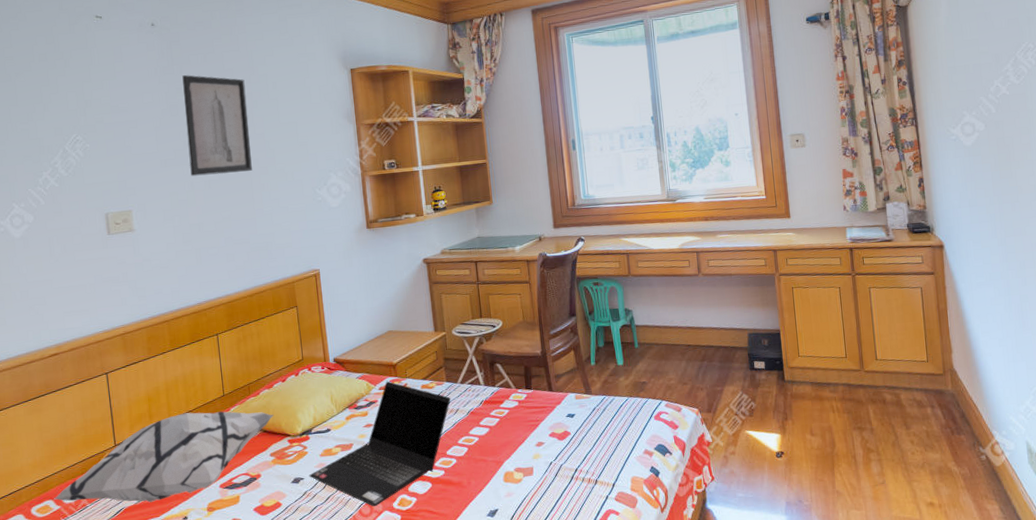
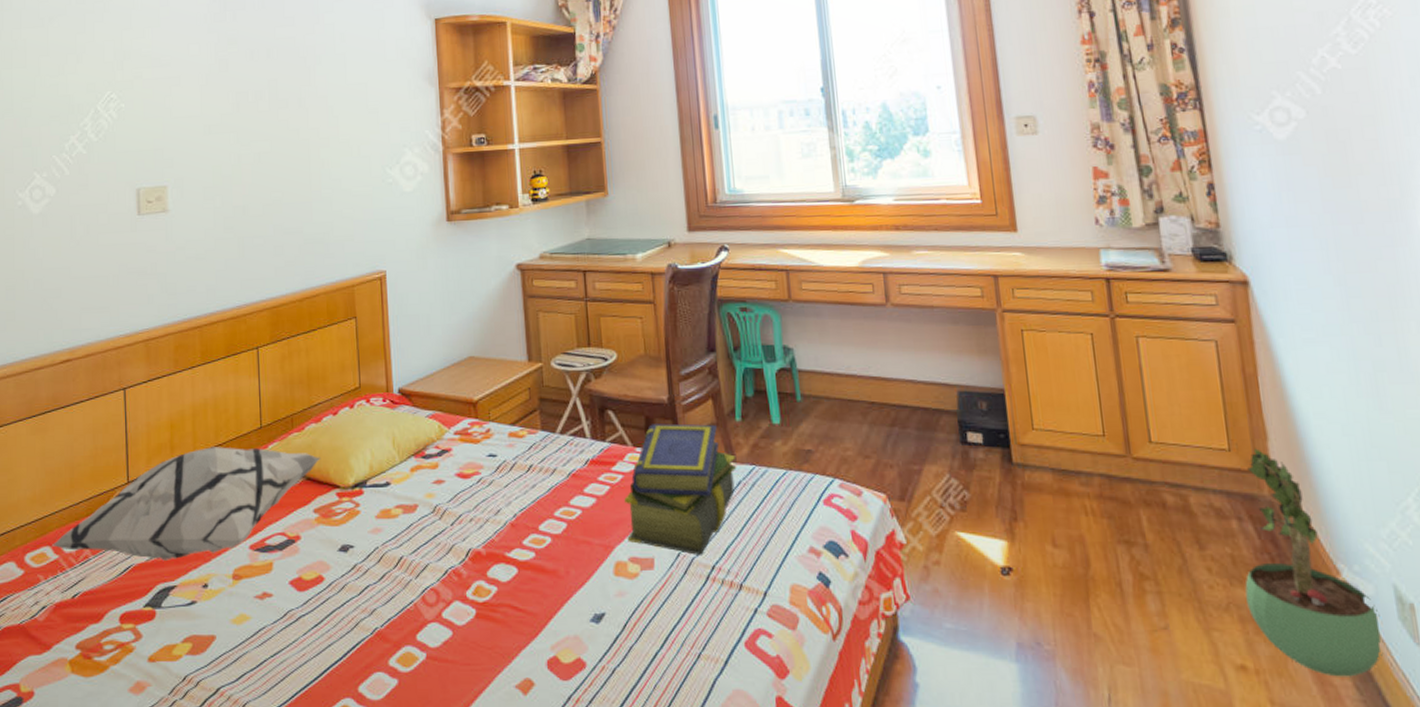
wall art: present [182,75,252,177] -> none [235,23,311,147]
laptop computer: present [308,381,451,507] -> none [360,423,547,594]
stack of books: none [510,369,593,463] -> present [624,423,737,555]
potted plant: none [934,359,1019,504] -> present [1245,448,1384,677]

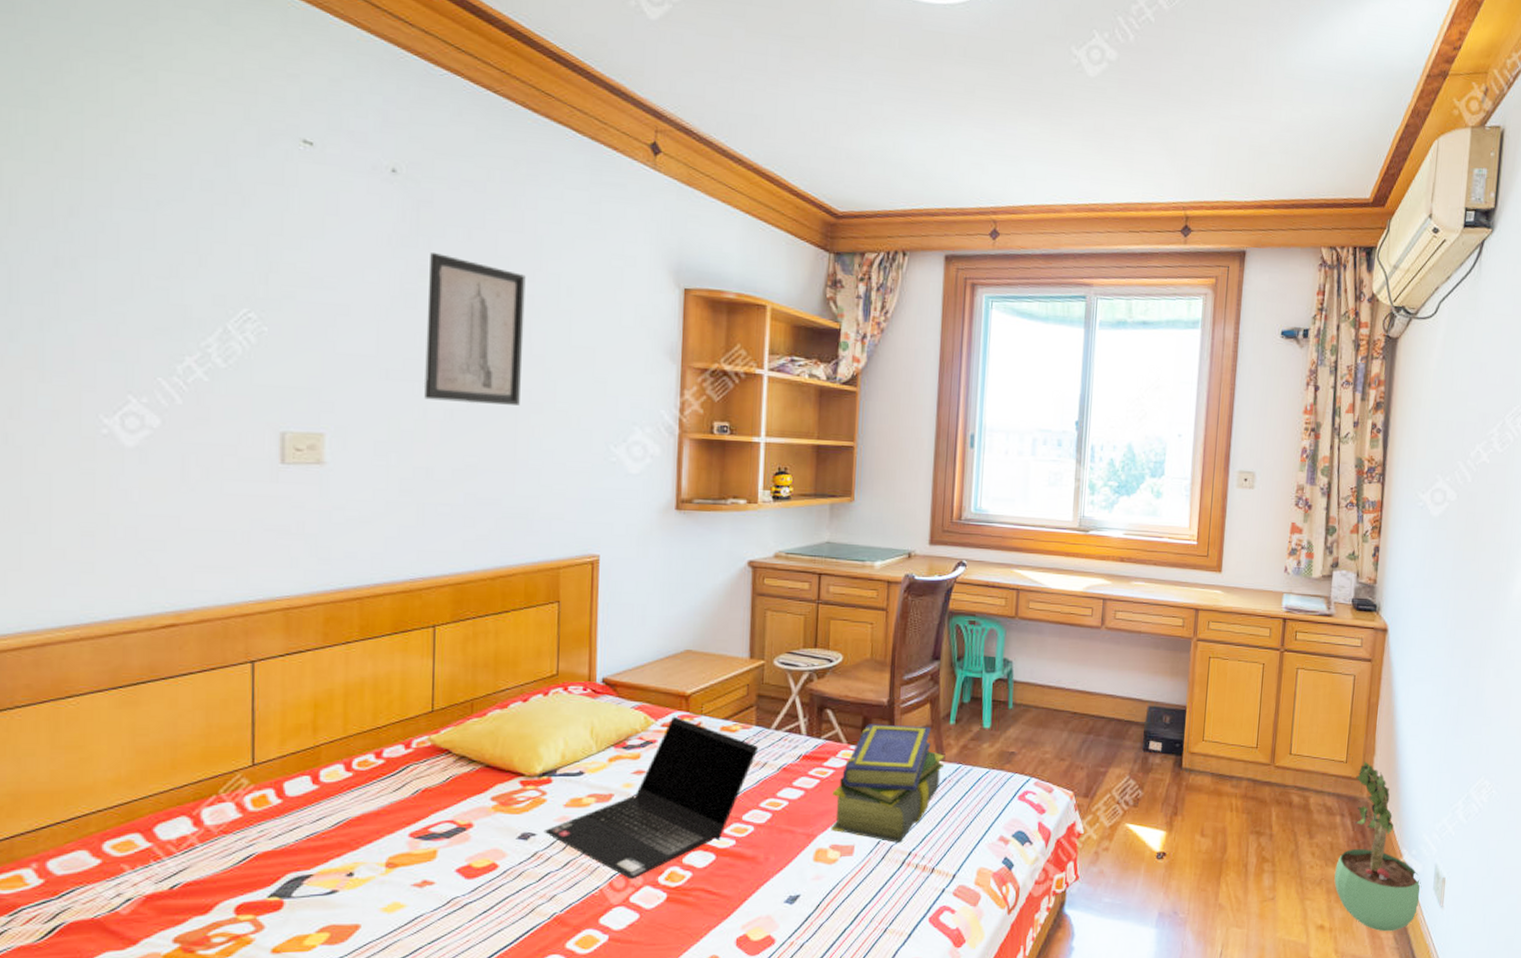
decorative pillow: present [51,447,321,561] -> none [142,730,505,849]
wall art: none [235,23,311,147] -> present [424,253,526,405]
laptop computer: none [360,423,547,594] -> present [543,716,759,880]

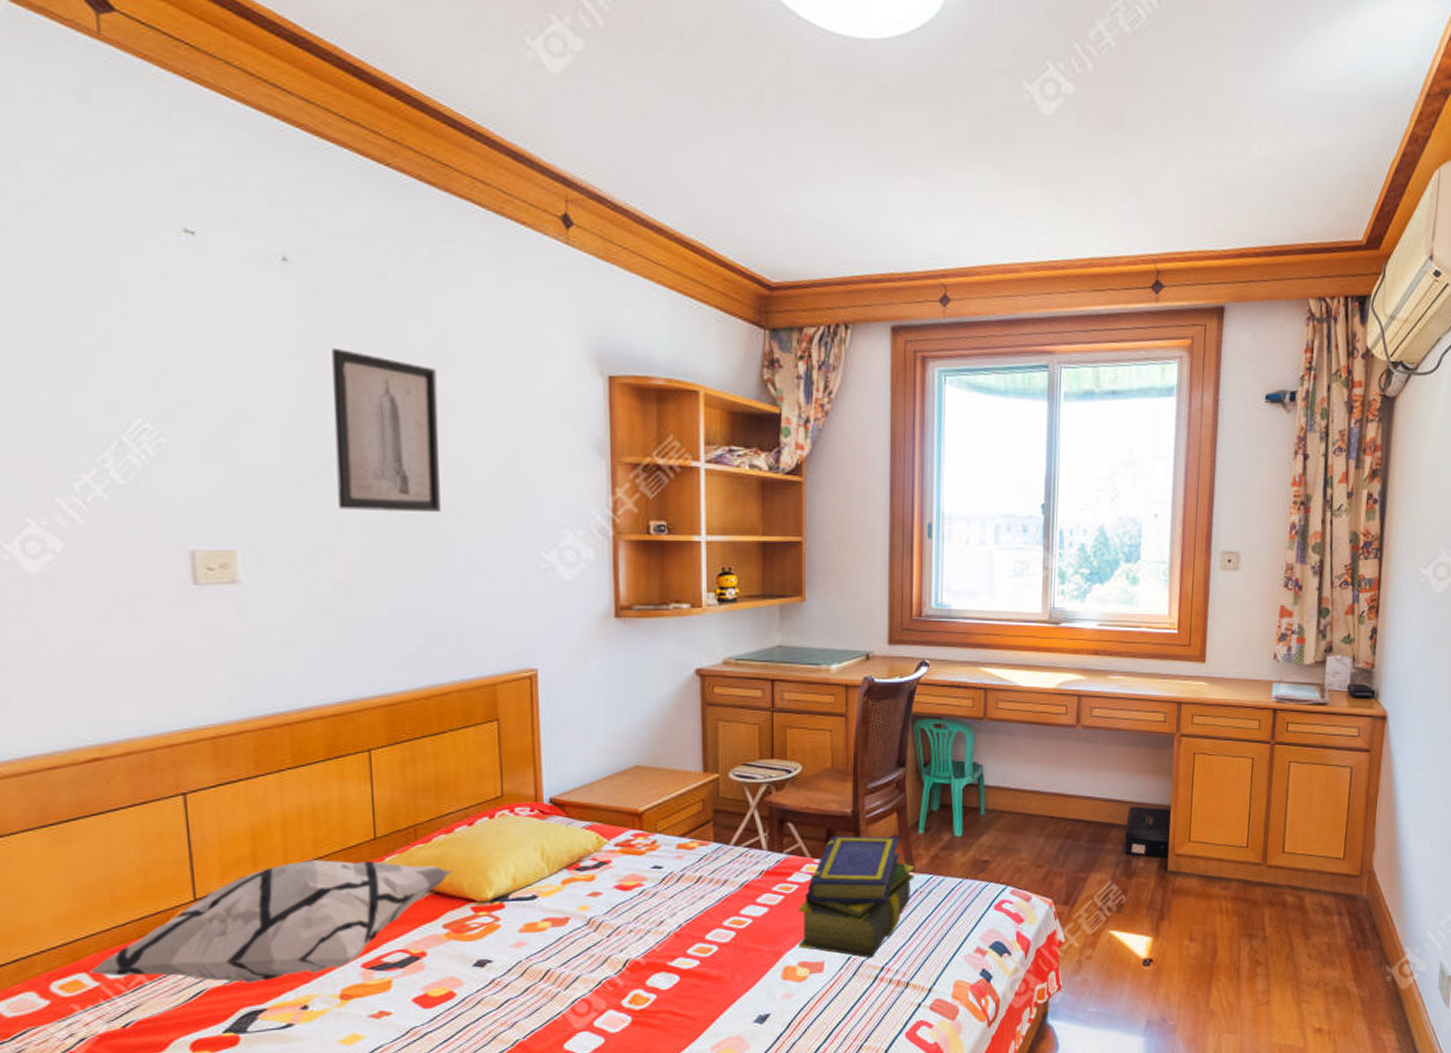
decorative pillow: none [142,730,505,849] -> present [88,860,453,983]
laptop computer: present [543,716,759,880] -> none [500,835,718,1004]
potted plant: present [1334,761,1422,932] -> none [1332,857,1426,1033]

